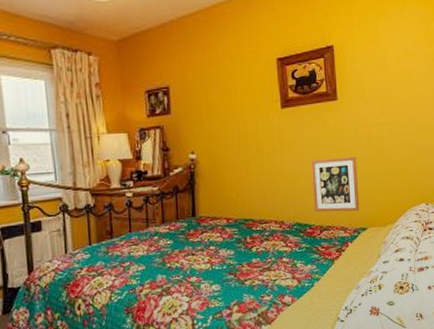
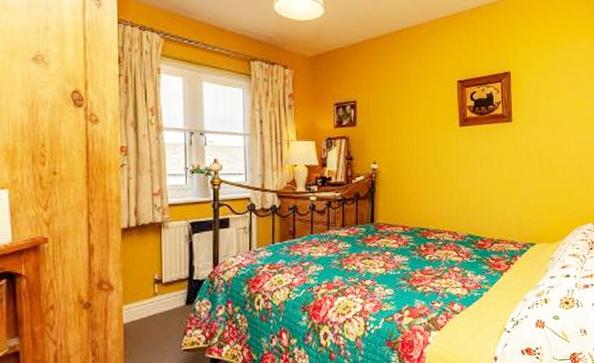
picture frame: present [310,156,360,212] -> none [485,175,529,227]

